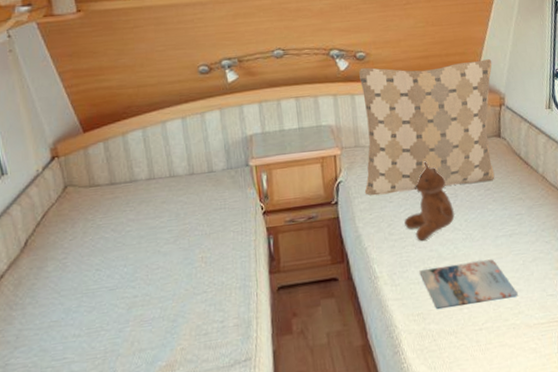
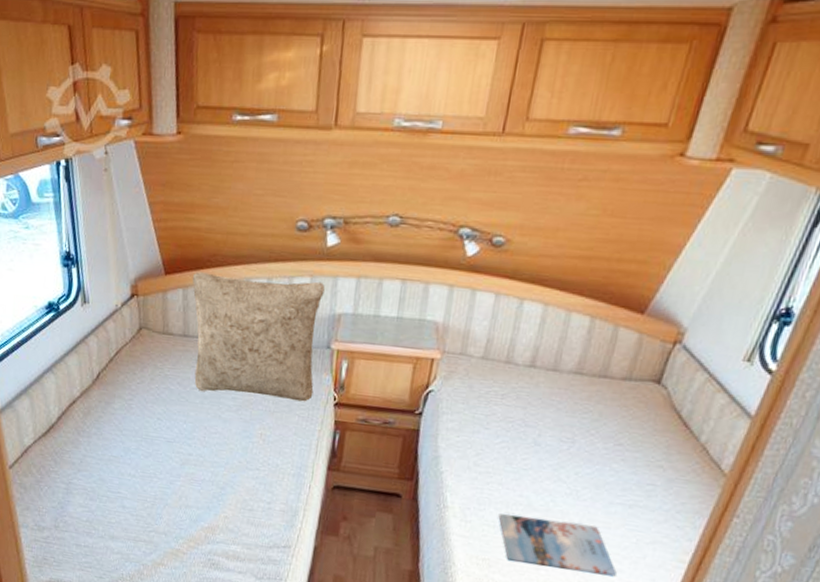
pillow: none [110,112,243,232] -> present [192,272,326,402]
pillow: present [359,58,495,196] -> none [457,257,684,435]
teddy bear: present [404,160,455,241] -> none [496,389,566,482]

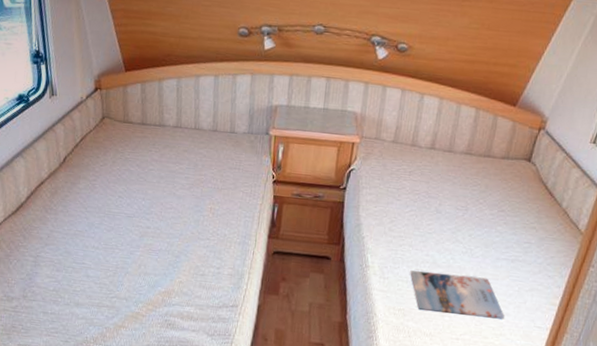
pillow: present [192,272,326,402] -> none [149,69,264,180]

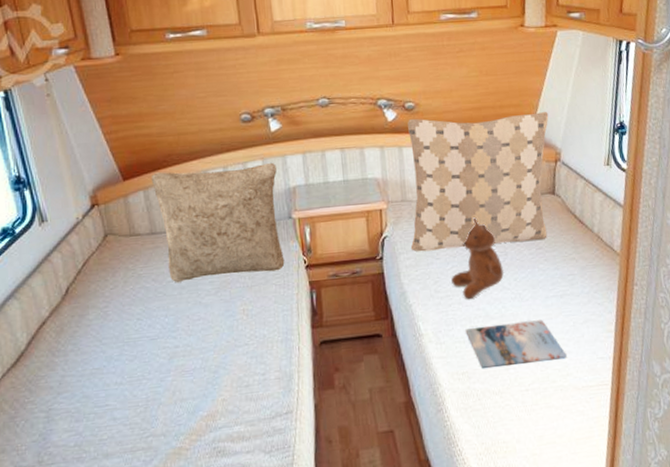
pillow: none [149,69,264,180] -> present [151,162,285,282]
pillow: none [374,60,544,203] -> present [407,111,549,252]
teddy bear: none [407,167,461,244] -> present [451,216,505,299]

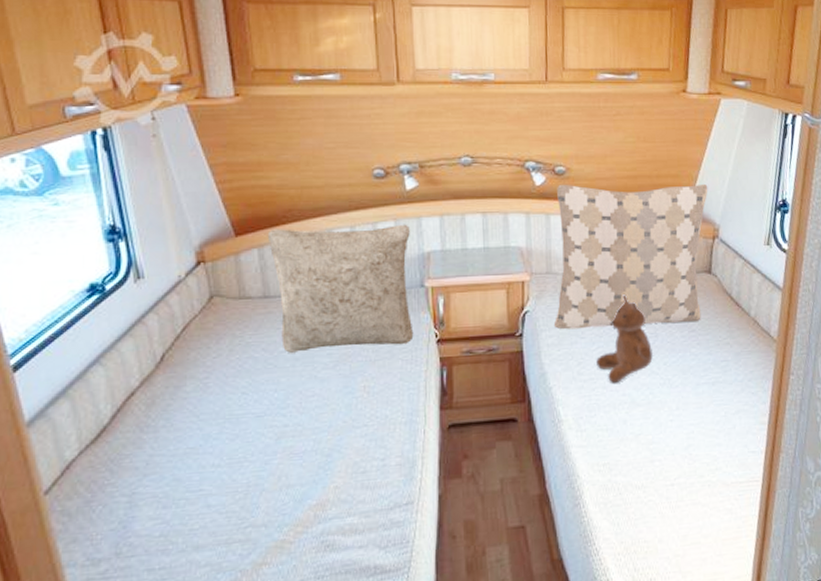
magazine: present [465,320,567,368] -> none [609,408,716,459]

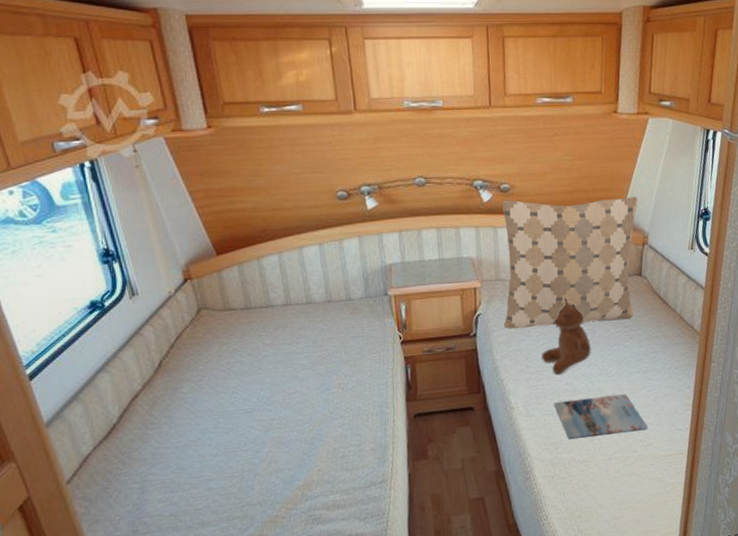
pillow: present [267,224,414,353] -> none [245,240,381,357]
magazine: none [609,408,716,459] -> present [554,394,648,439]

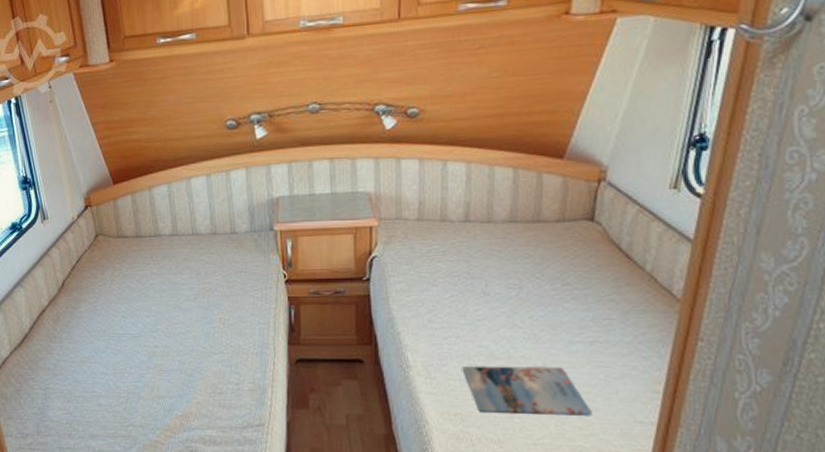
pillow: present [503,196,638,329] -> none [403,119,594,276]
teddy bear: present [542,296,592,374] -> none [449,241,517,334]

